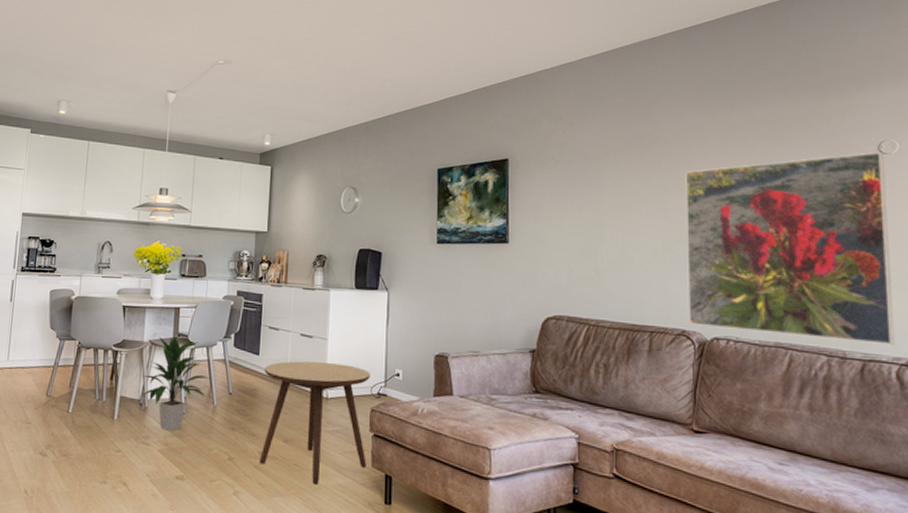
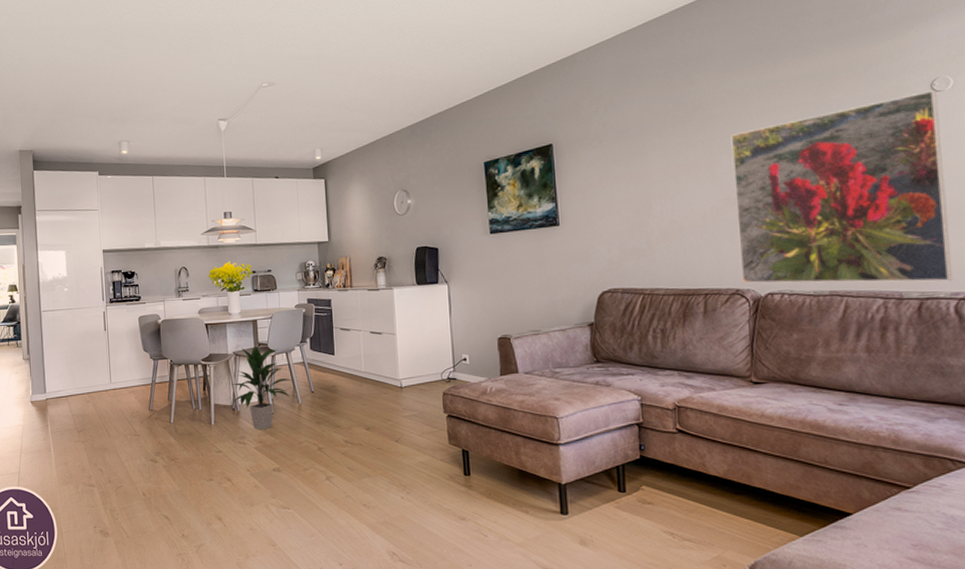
side table: present [260,361,370,485] -> none [340,354,444,464]

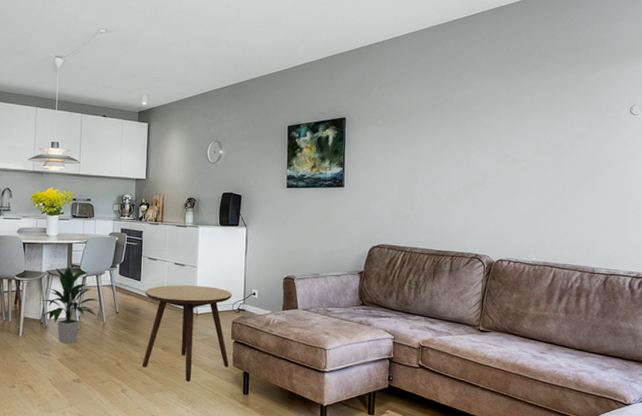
side table: none [340,354,444,464] -> present [143,285,232,382]
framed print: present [730,91,953,284] -> none [480,114,634,262]

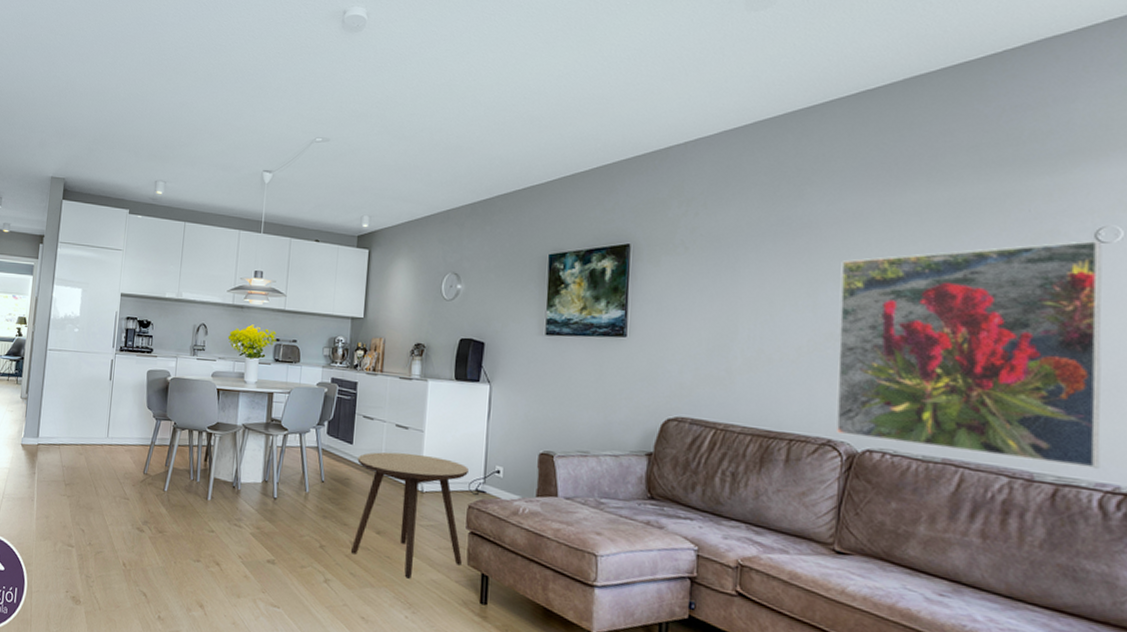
indoor plant: present [42,267,100,344] -> none [234,421,303,516]
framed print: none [480,114,634,262] -> present [836,241,1103,469]

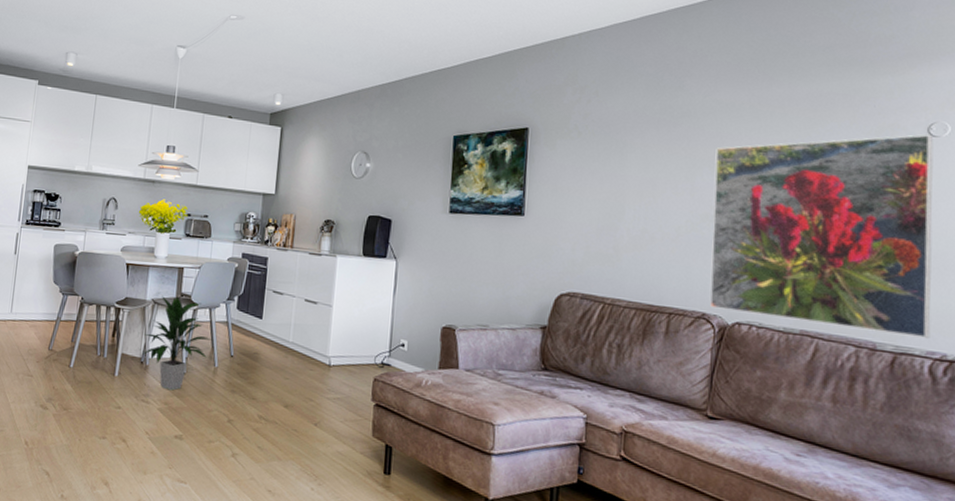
indoor plant: none [234,421,303,516] -> present [142,296,213,391]
side table: present [351,452,469,579] -> none [259,326,375,451]

